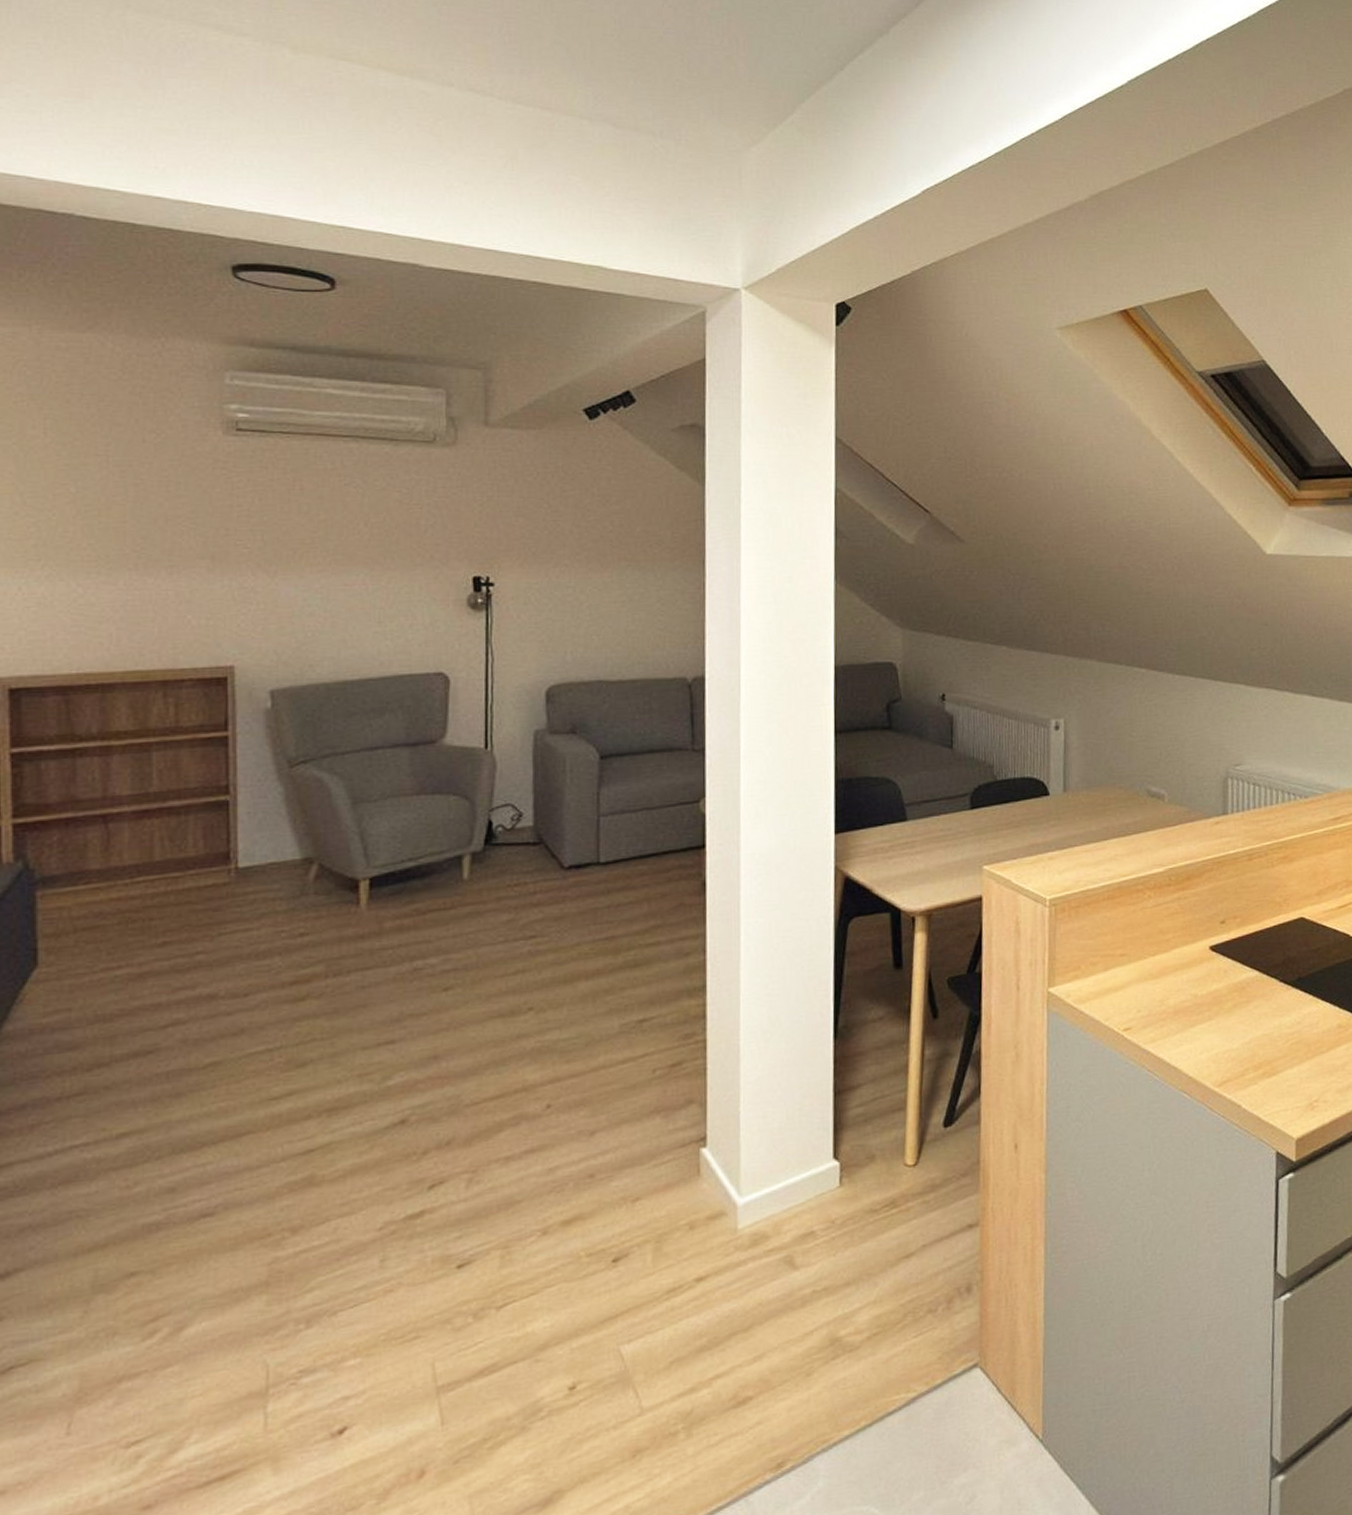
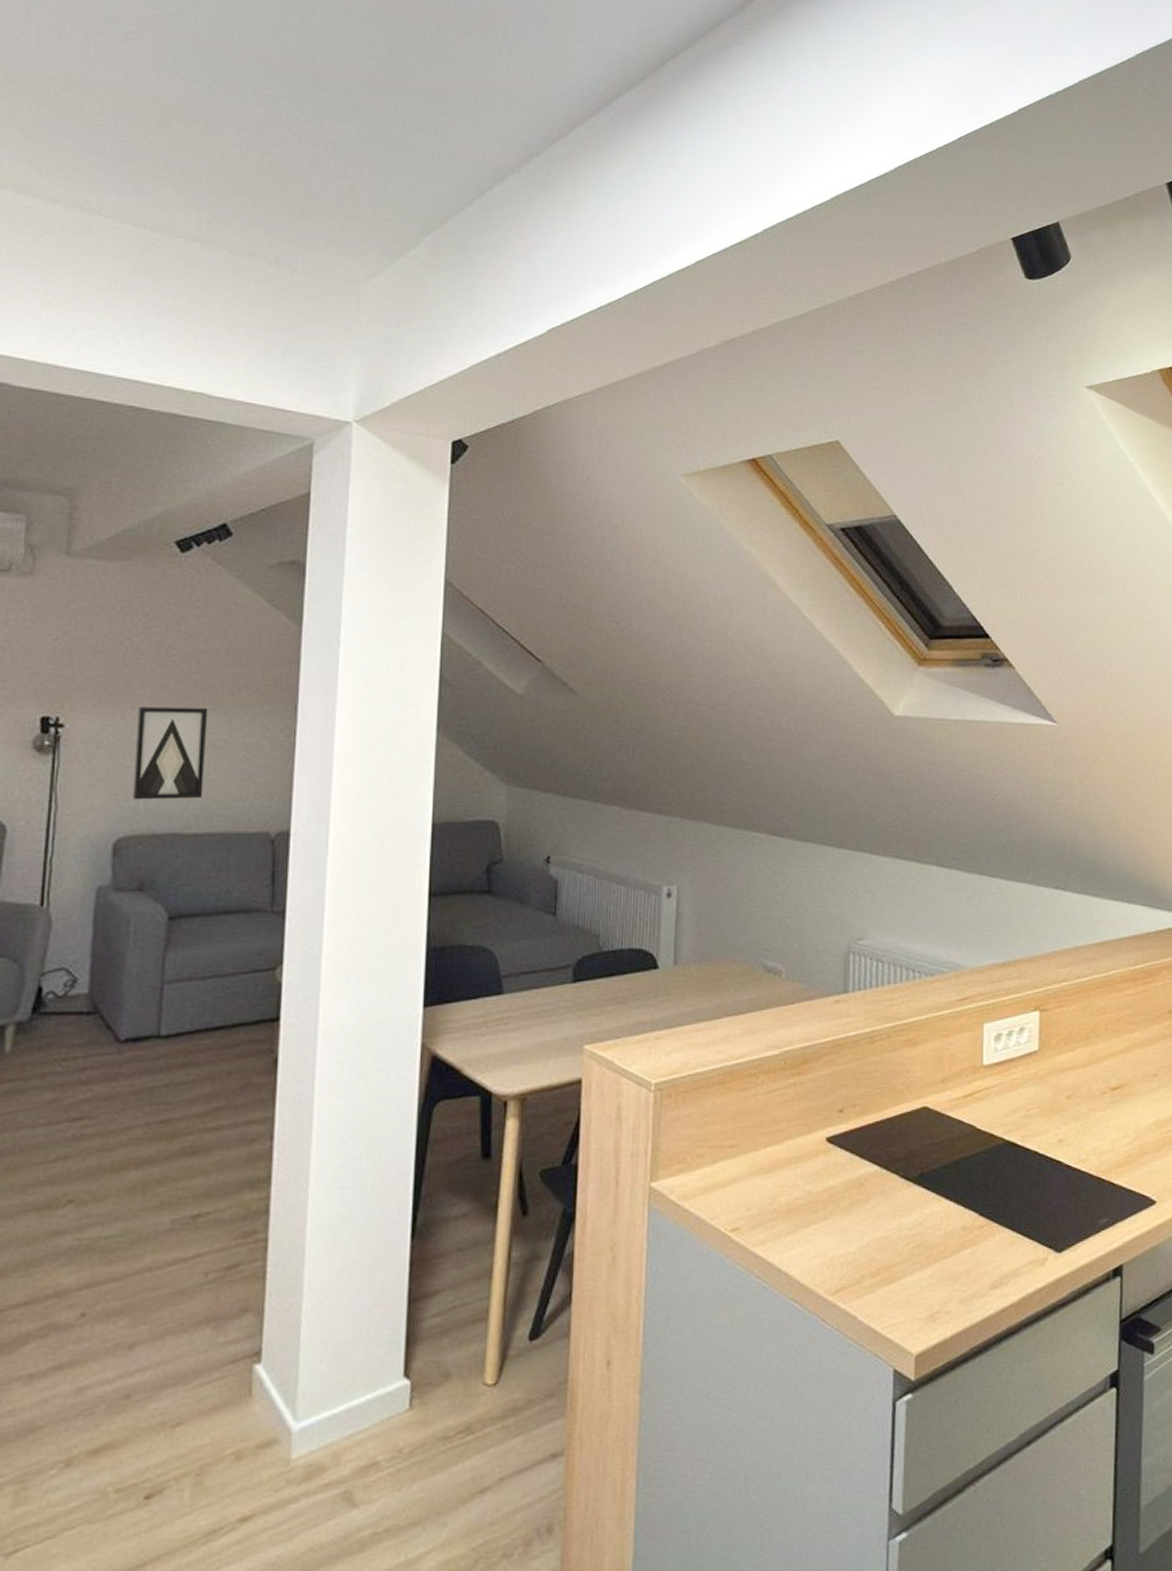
wall art: none [560,564,624,651] -> present [132,707,209,800]

